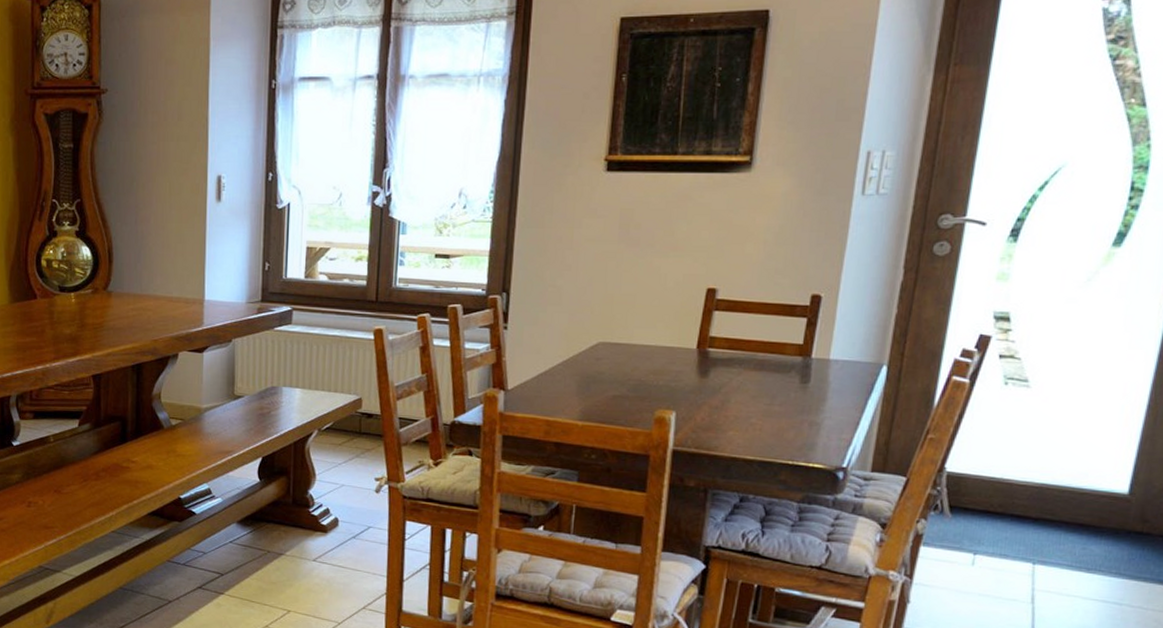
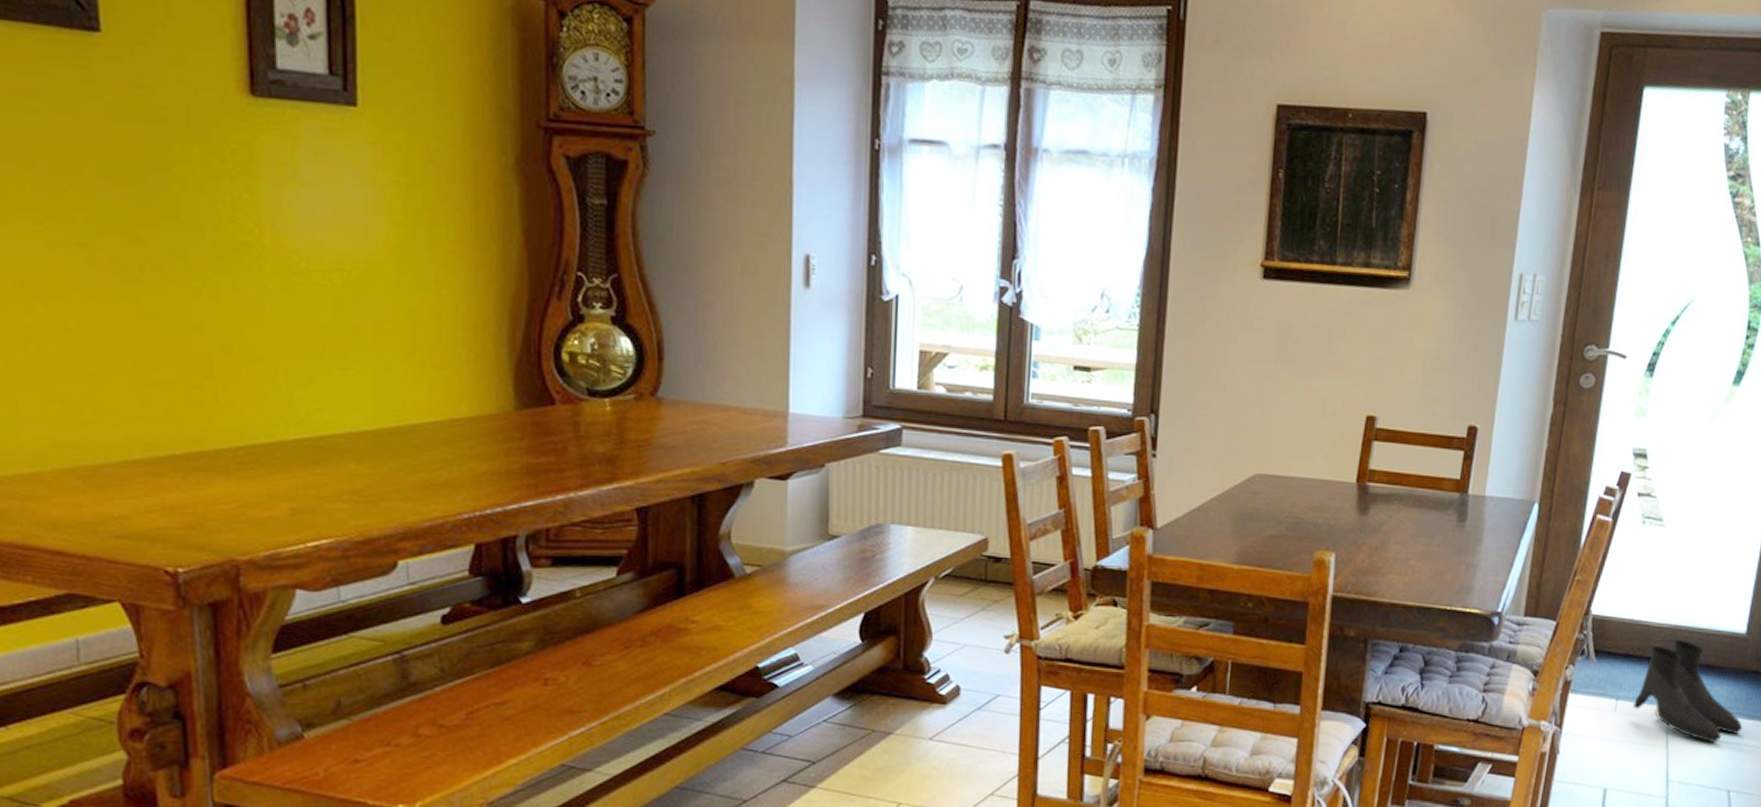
boots: none [992,499,1124,602] -> present [1632,640,1743,743]

